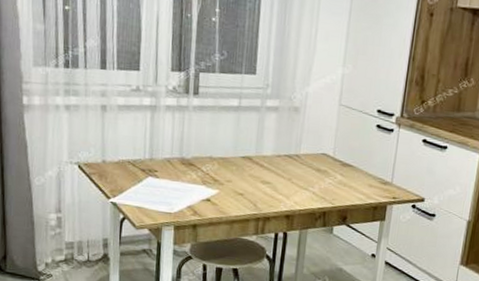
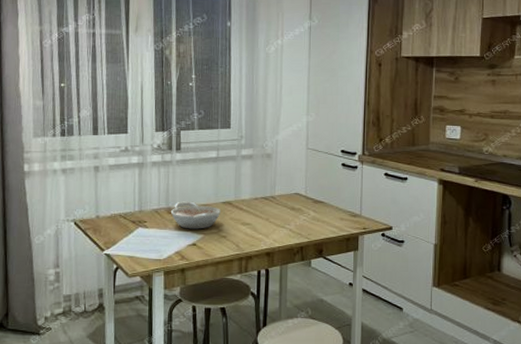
bowl: none [184,152,240,184] -> present [170,201,221,229]

